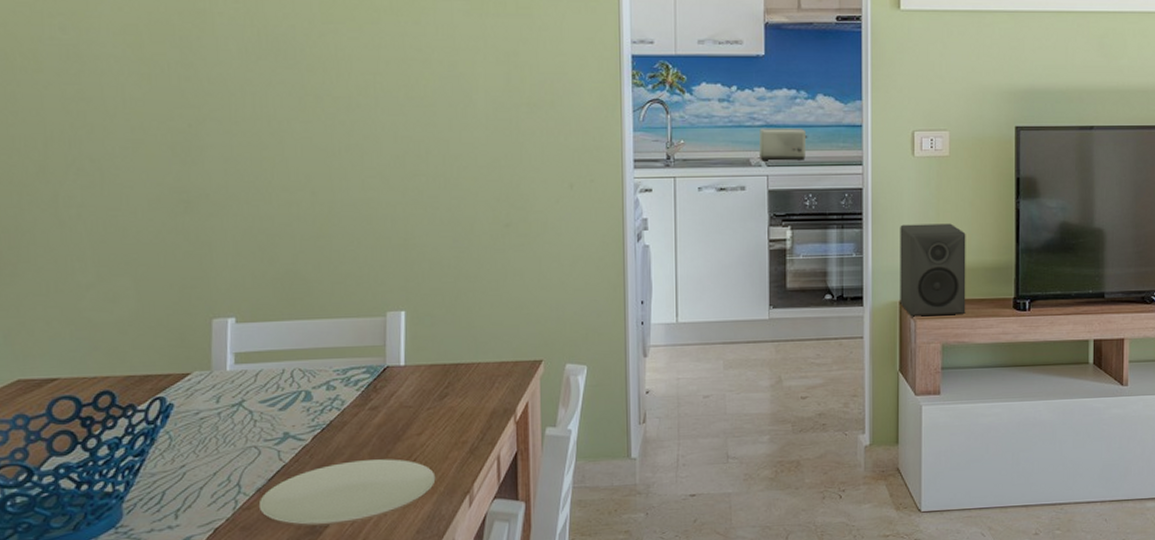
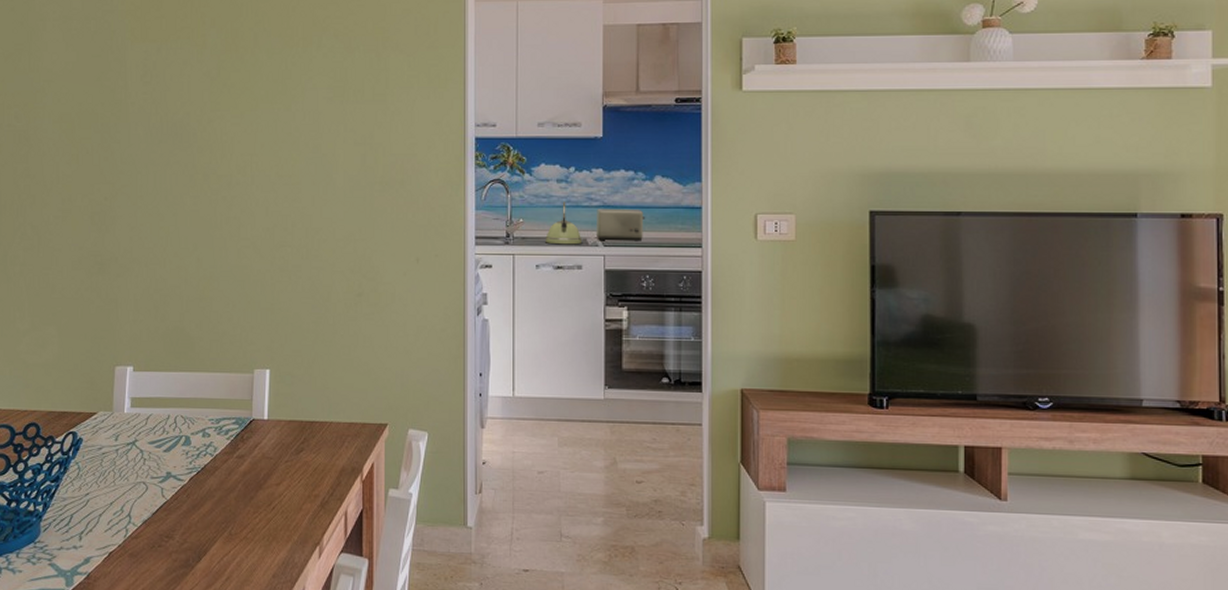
plate: present [258,459,436,527] -> none [144,503,291,561]
kettle: none [708,121,746,166] -> present [545,201,583,245]
speaker: present [900,223,966,317] -> none [741,310,814,409]

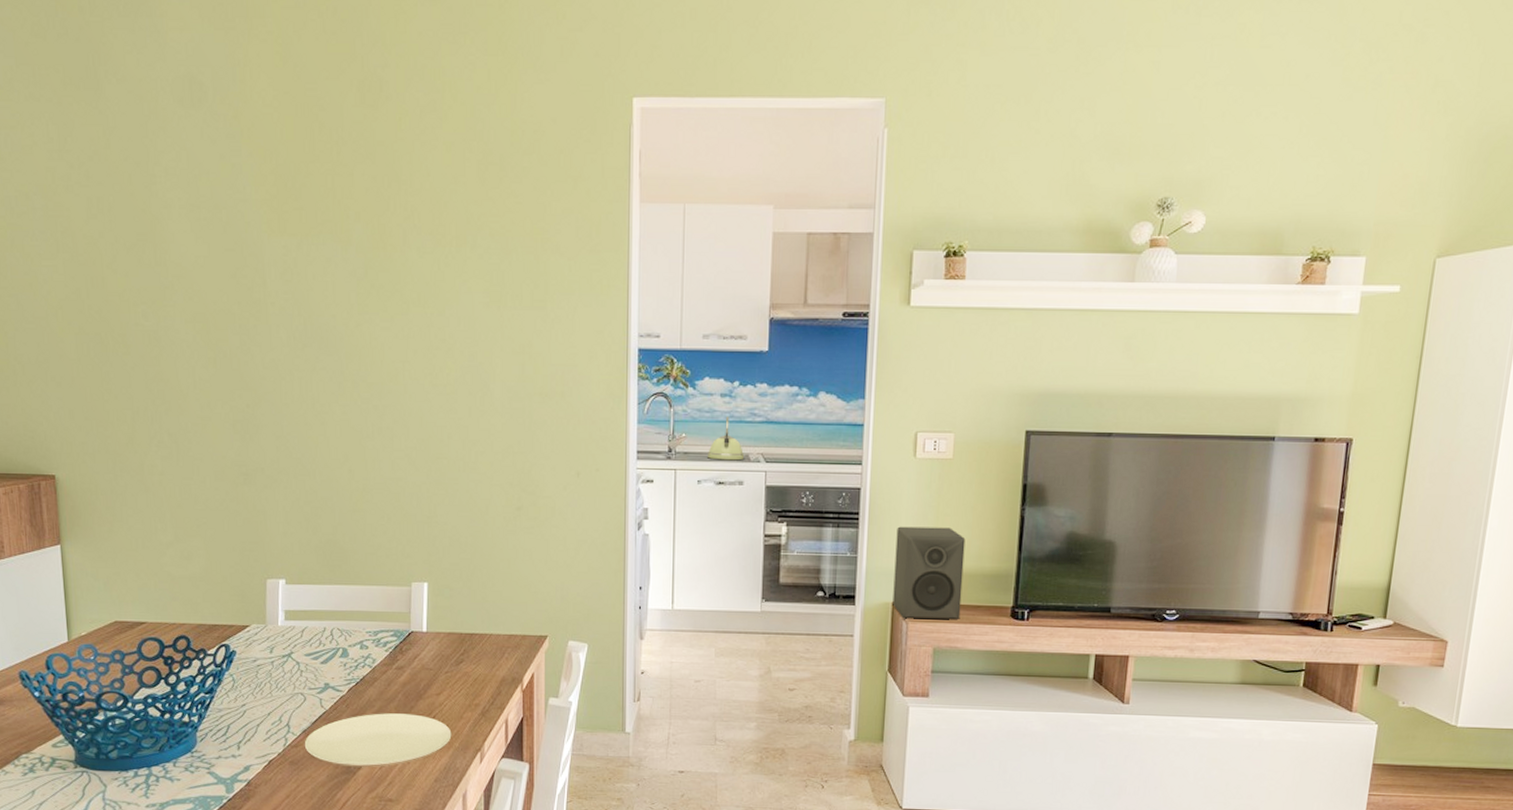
plate: none [144,503,291,561] -> present [304,713,452,768]
toaster: present [595,208,646,242] -> none [757,424,808,458]
speaker: none [741,310,814,409] -> present [892,526,966,620]

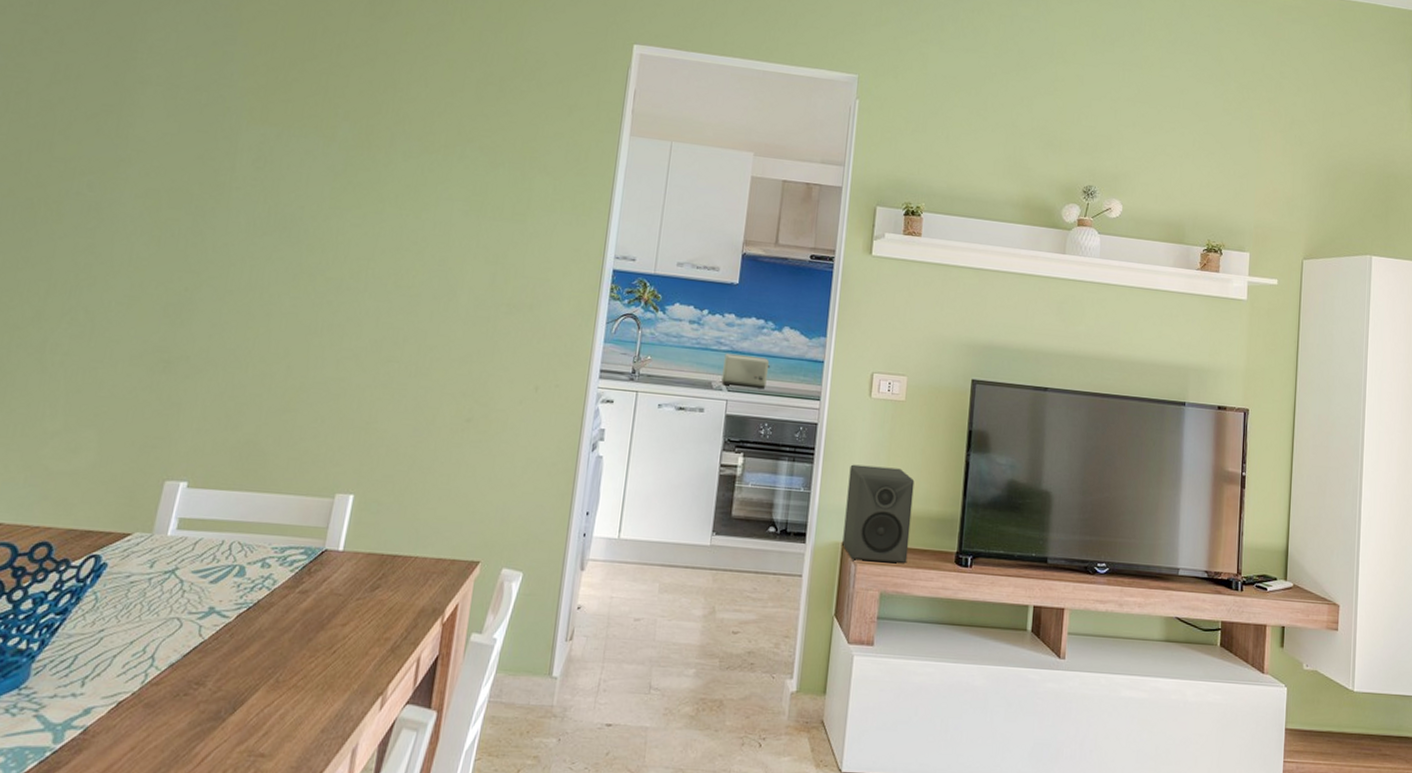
plate: present [304,713,452,768] -> none [167,645,352,713]
kettle: present [708,416,745,461] -> none [671,342,708,388]
toaster: none [757,424,808,458] -> present [720,353,771,390]

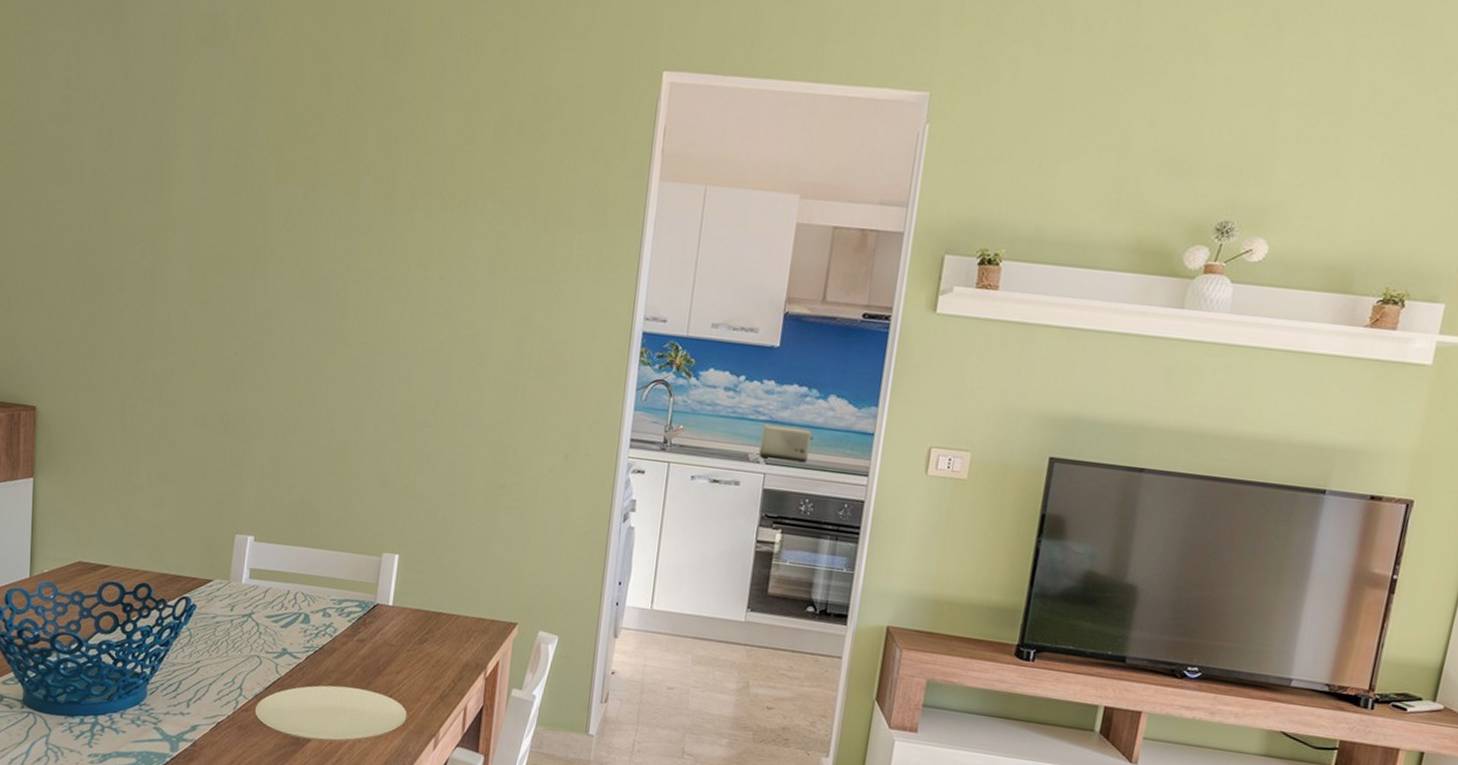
plate: none [167,645,352,713] -> present [254,685,407,742]
speaker: present [842,464,915,564] -> none [887,546,973,654]

